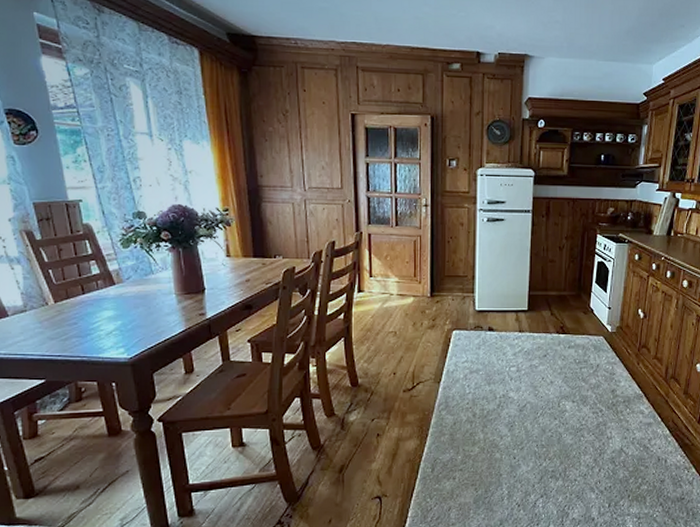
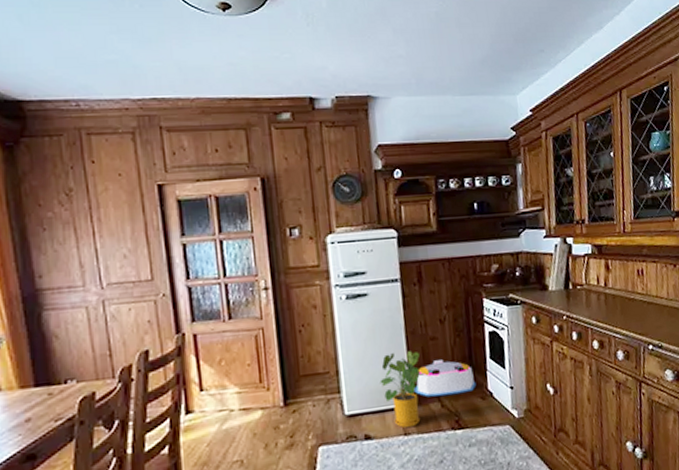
house plant: none [505,268,542,327] -> present [380,351,426,429]
storage bin: none [531,279,581,307] -> present [414,360,476,397]

